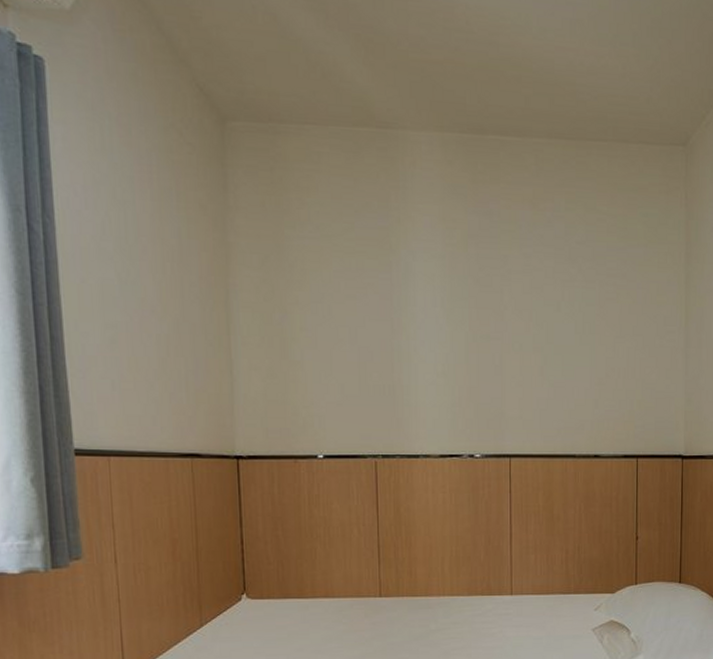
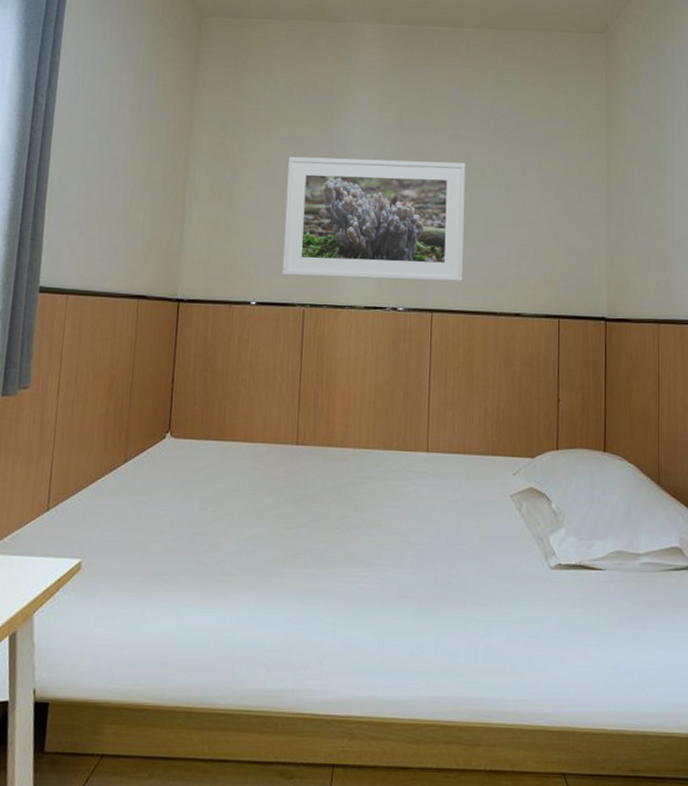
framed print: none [345,292,541,426] -> present [281,156,466,282]

